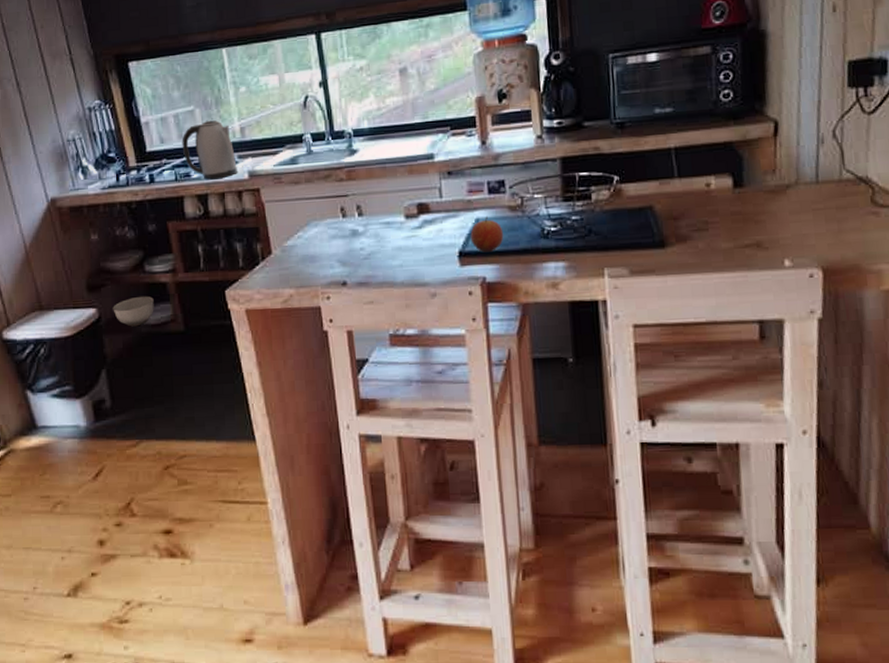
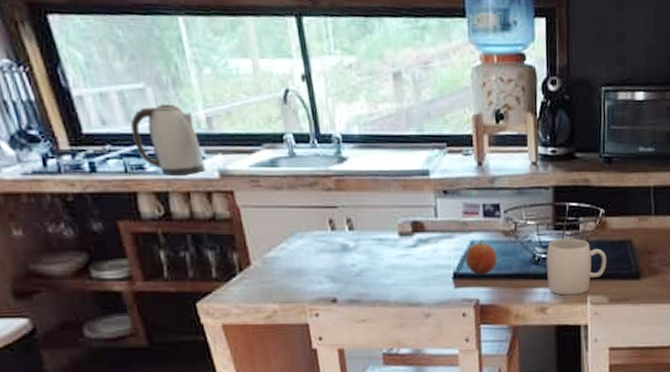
bowl: present [113,295,154,327] -> none [51,305,108,341]
mug: none [556,208,625,269] -> present [546,238,607,296]

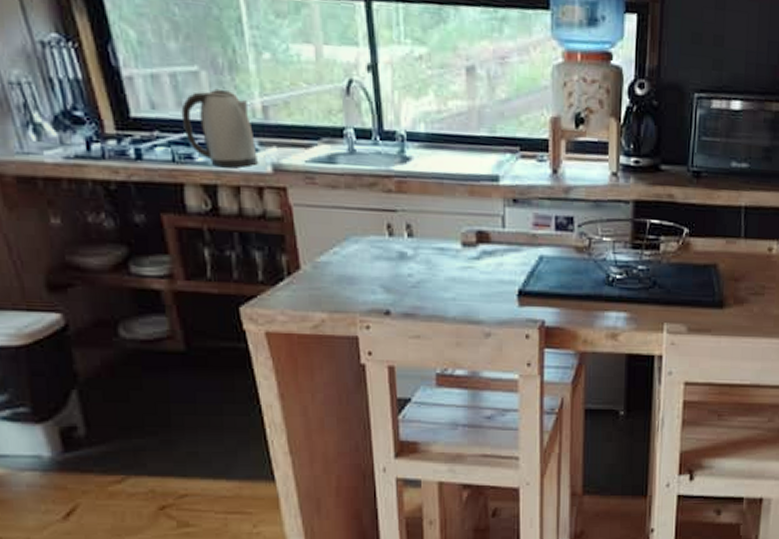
fruit: present [465,238,498,275] -> none [532,253,568,294]
mug: present [546,238,607,296] -> none [620,258,688,322]

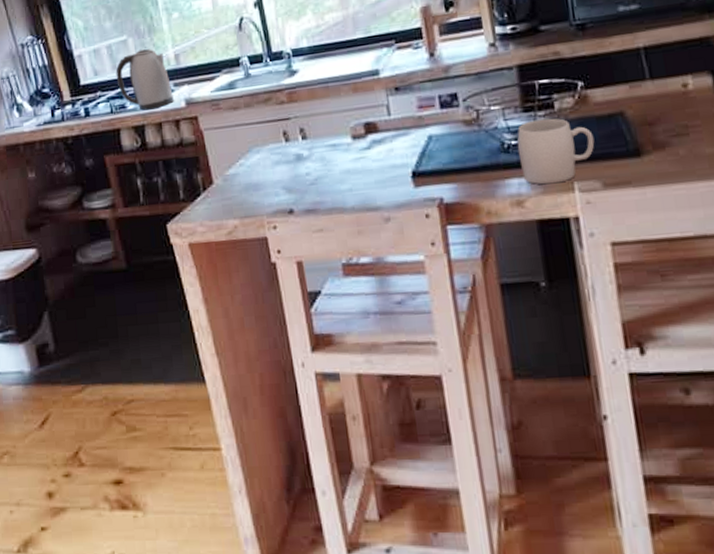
mug: none [620,258,688,322] -> present [517,118,595,185]

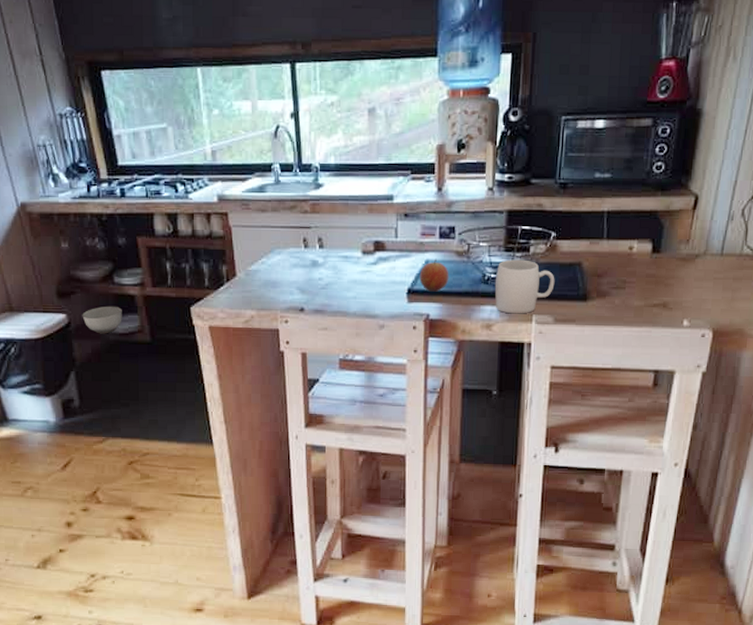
bowl: none [52,233,95,267] -> present [82,306,122,334]
kettle: present [115,48,174,111] -> none [153,140,207,200]
fruit: none [423,131,461,172] -> present [419,258,449,292]

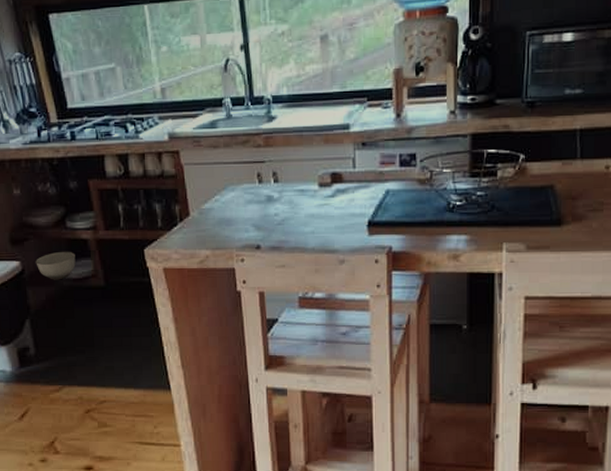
fruit: present [419,258,449,292] -> none [380,187,412,223]
mug: present [494,259,555,314] -> none [460,185,526,243]

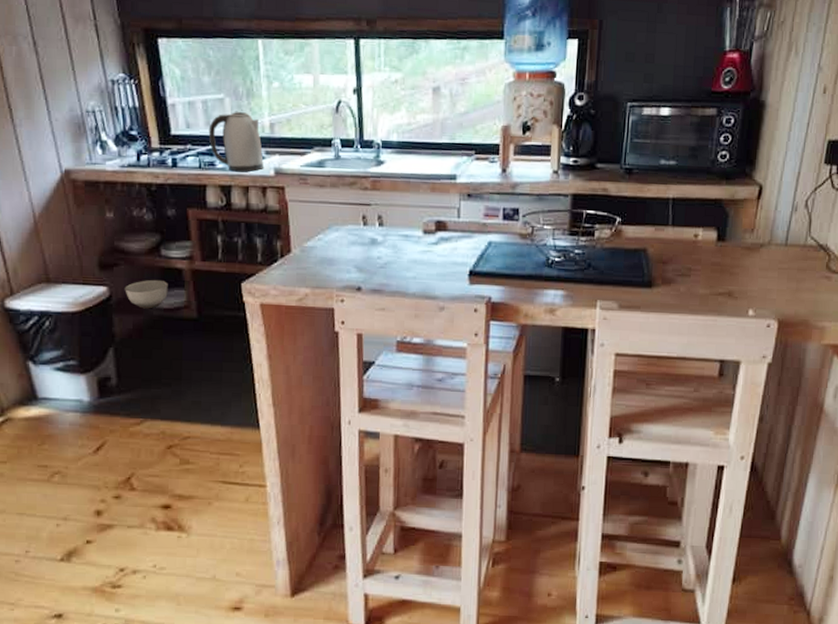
kettle: none [102,79,158,140] -> present [208,111,264,172]

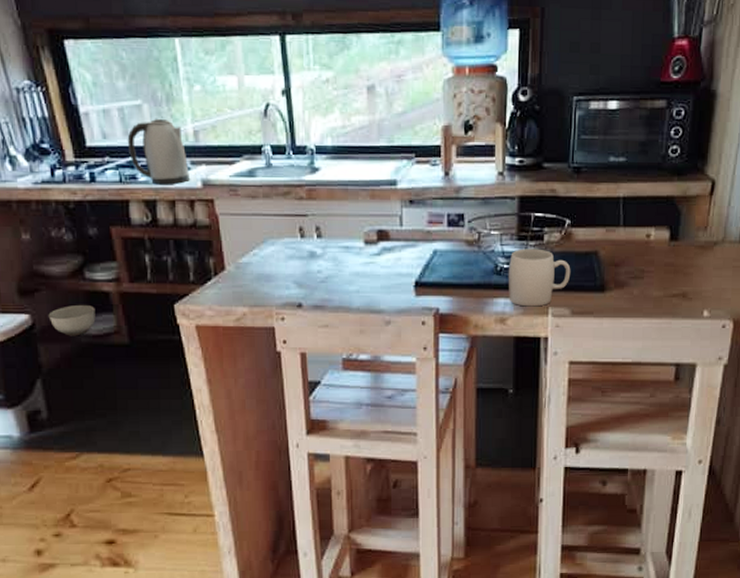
mug: none [558,243,620,299] -> present [508,248,571,307]

